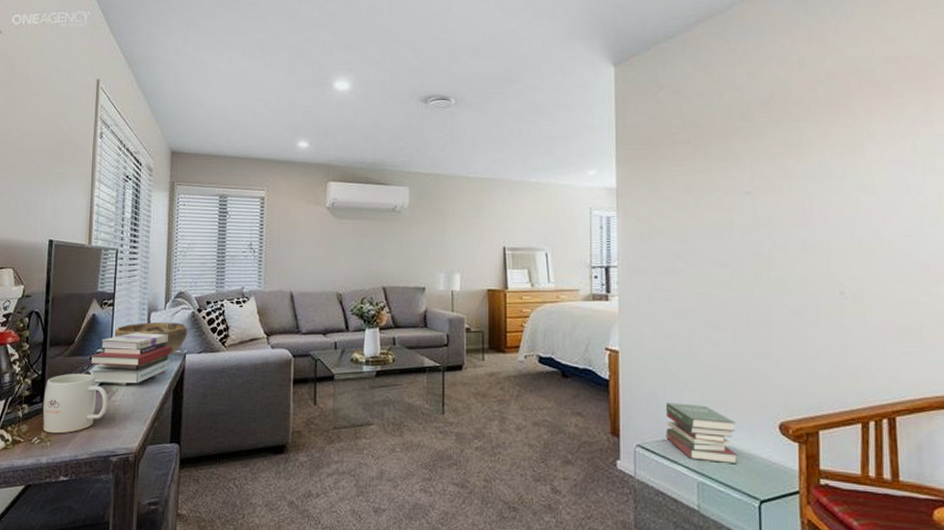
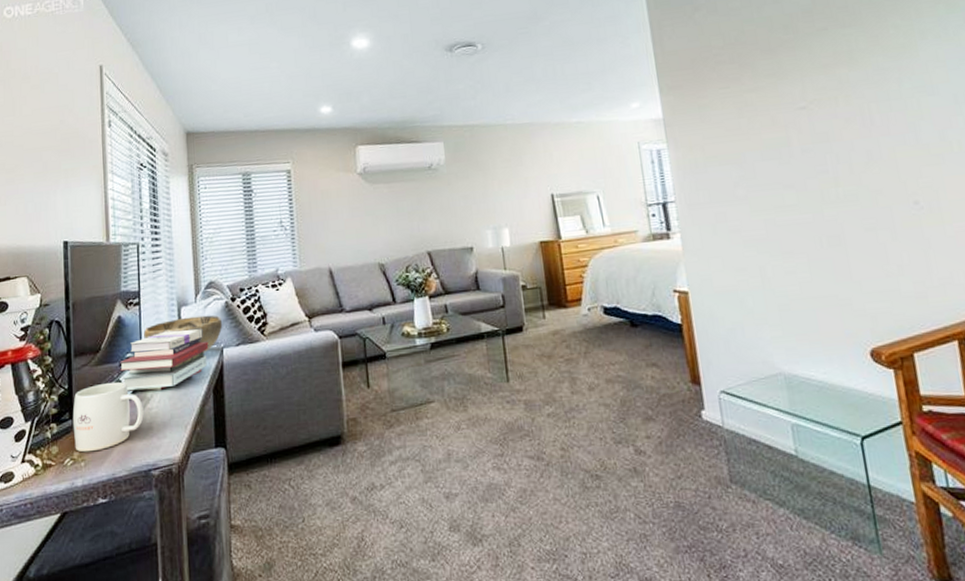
books: present [665,403,737,465] -> none [746,339,831,401]

